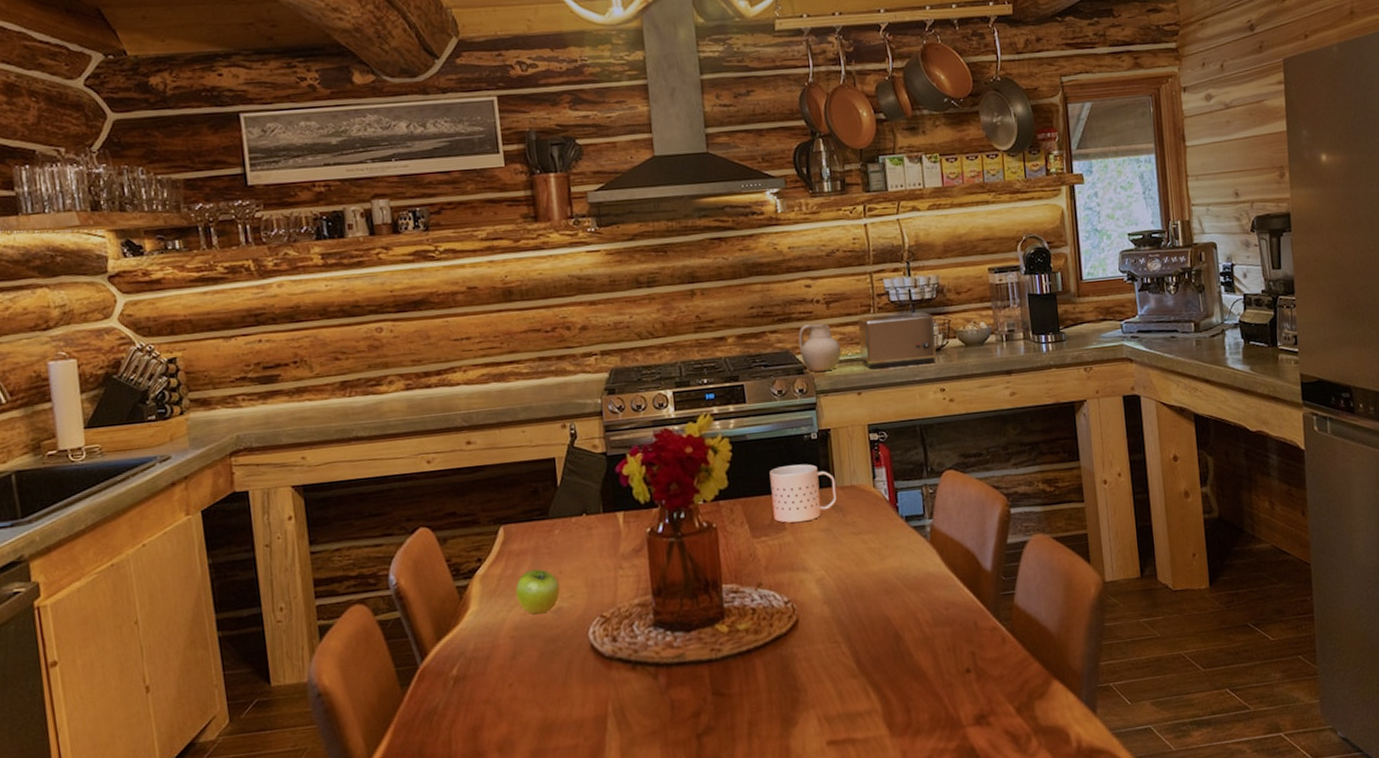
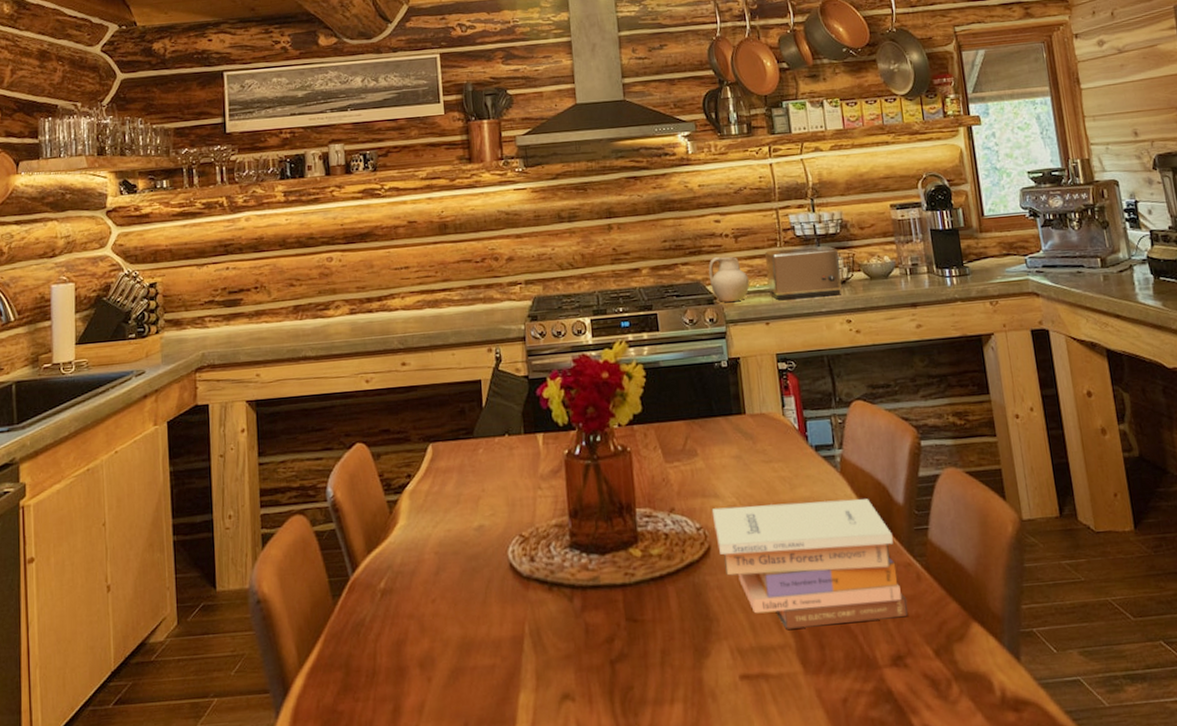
fruit: present [515,569,560,615] -> none [440,486,482,532]
mug: present [769,464,837,524] -> none [681,391,747,450]
books: none [800,567,992,696] -> present [711,498,908,629]

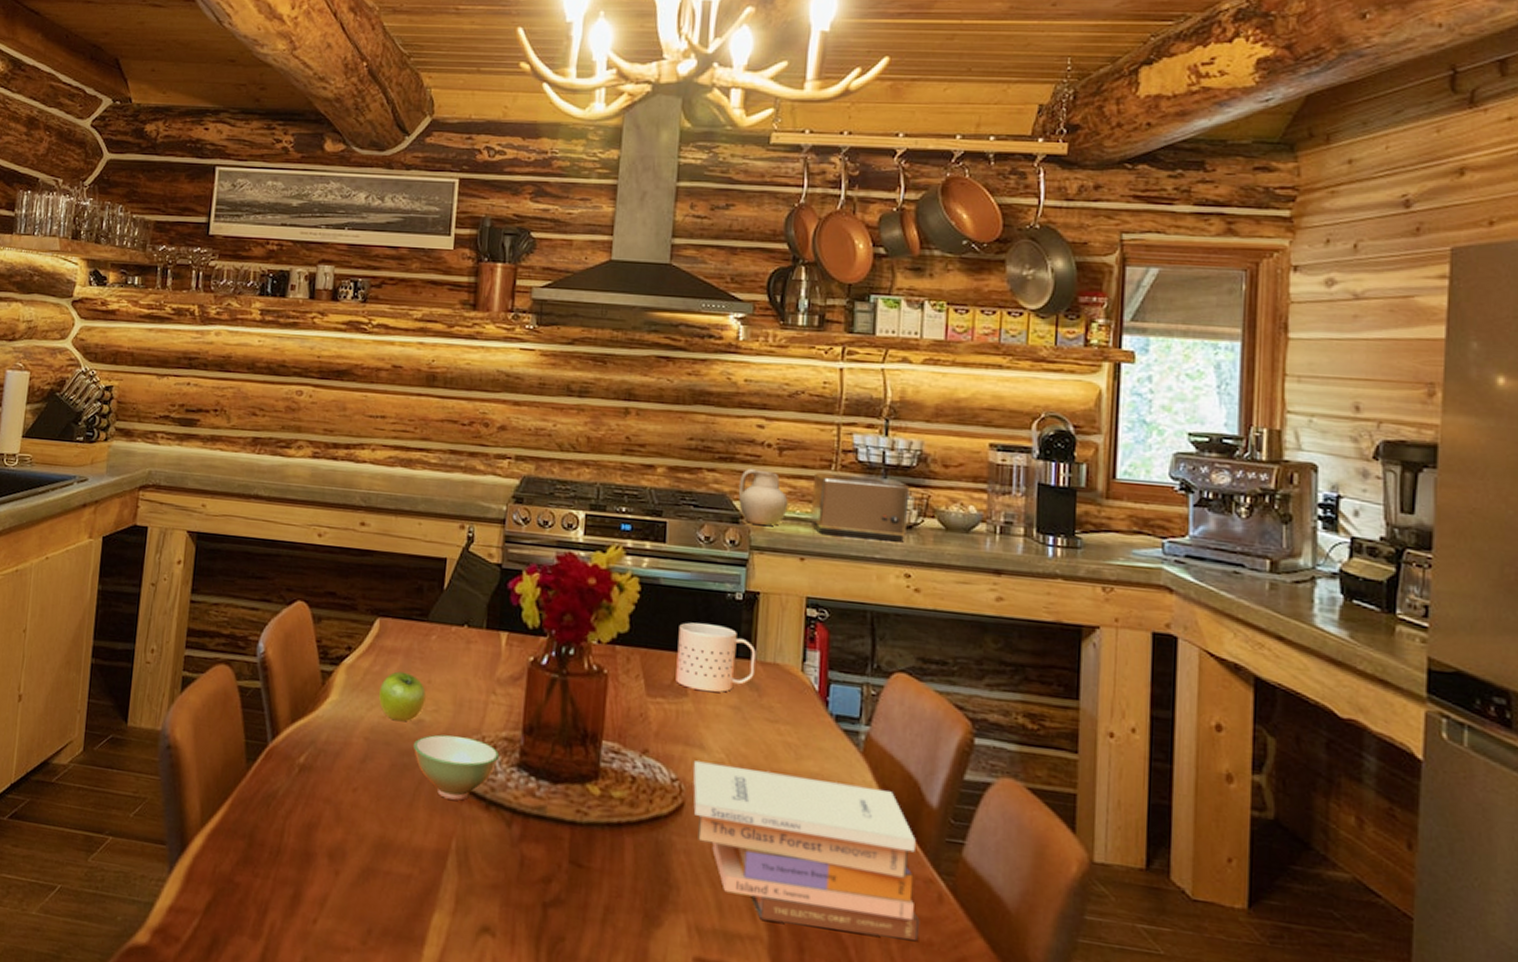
fruit: none [440,486,482,532] -> present [378,671,426,722]
bowl: none [477,531,554,590] -> present [413,734,500,801]
mug: none [681,391,747,450] -> present [675,622,756,693]

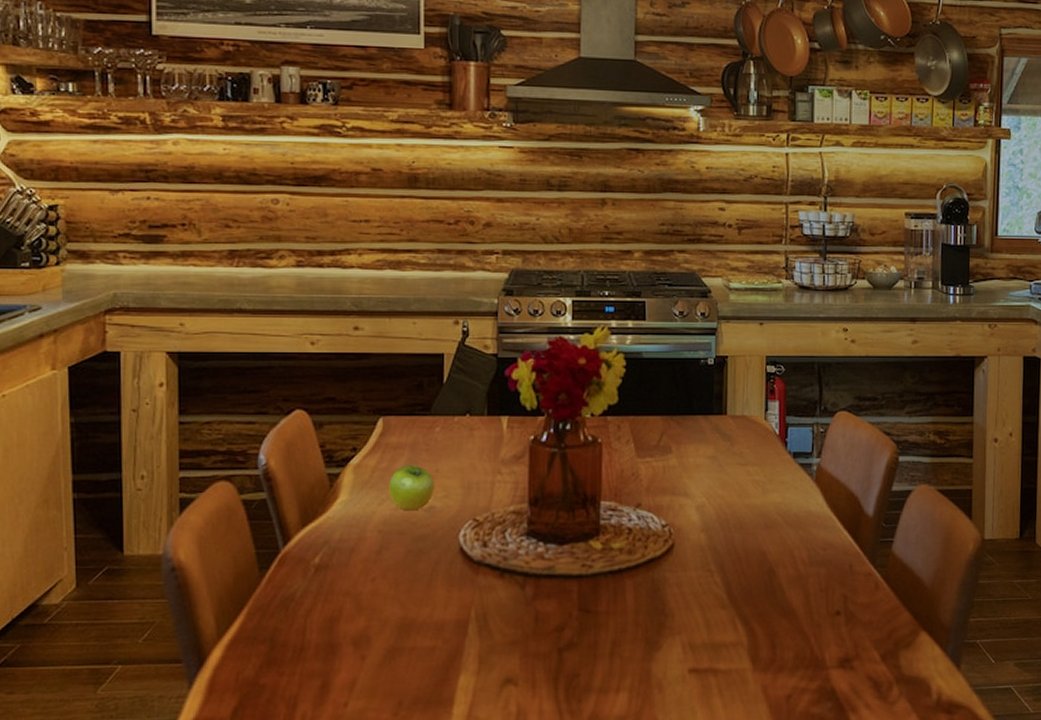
bowl: present [413,734,500,801] -> none [426,515,509,574]
mug: present [675,622,756,693] -> none [661,389,727,447]
books: present [692,760,920,942] -> none [679,506,862,628]
ceramic pitcher: present [738,469,788,526] -> none [705,248,748,298]
toaster: present [810,473,910,542] -> none [767,247,845,302]

